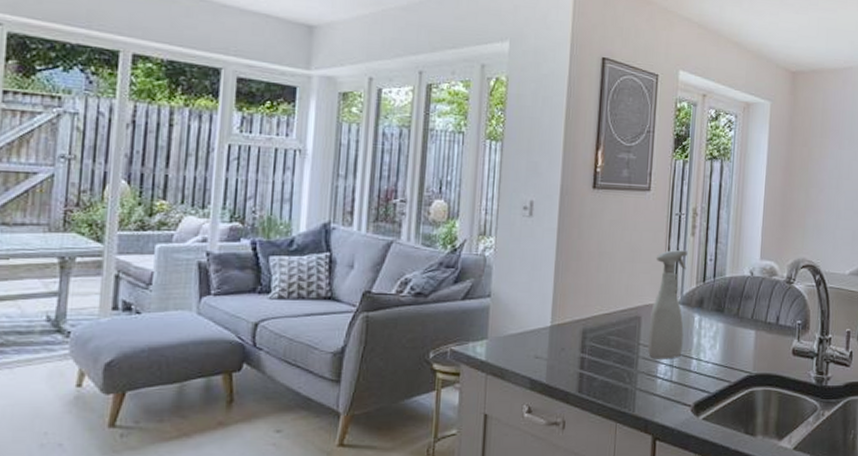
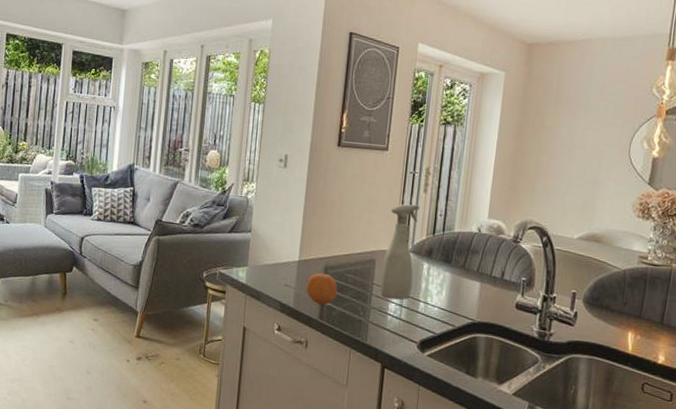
fruit: none [561,337,599,377] -> present [306,272,338,306]

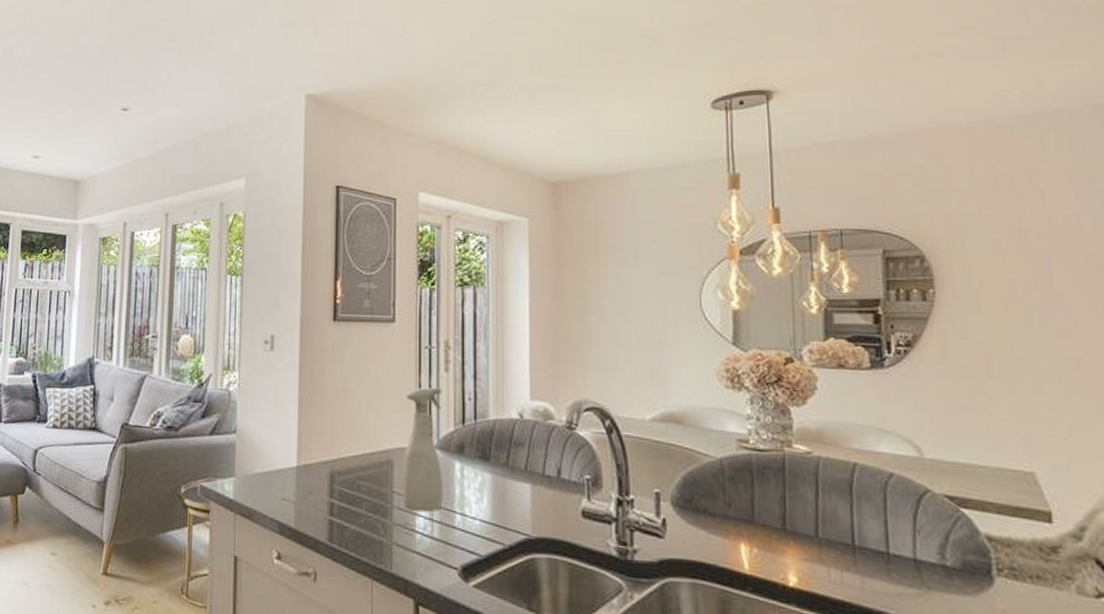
fruit: present [306,272,338,306] -> none [309,480,349,524]

